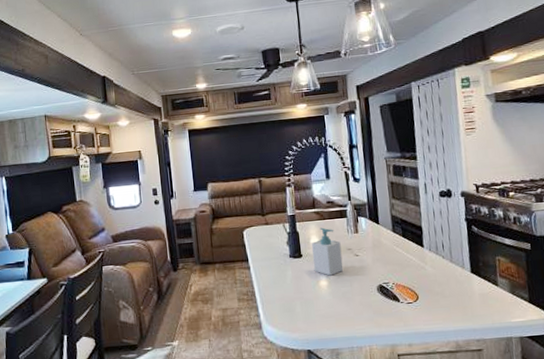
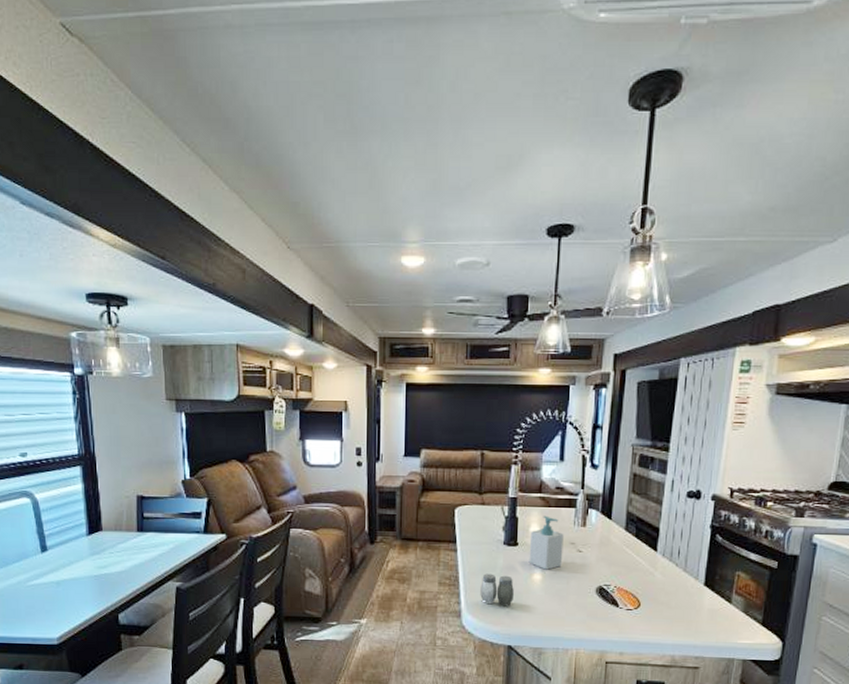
salt and pepper shaker: none [275,285,306,314] -> present [480,573,514,607]

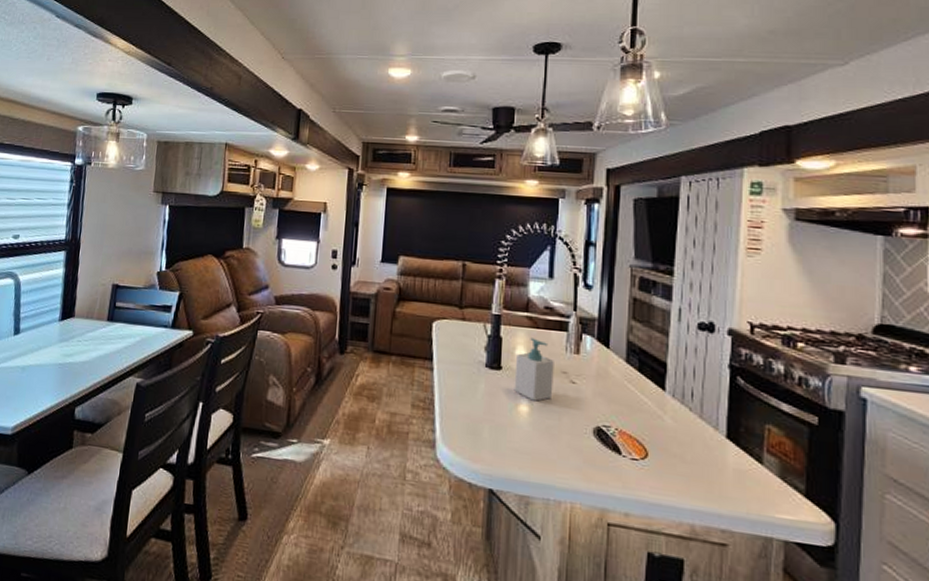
salt and pepper shaker: present [480,573,514,607] -> none [458,399,497,441]

